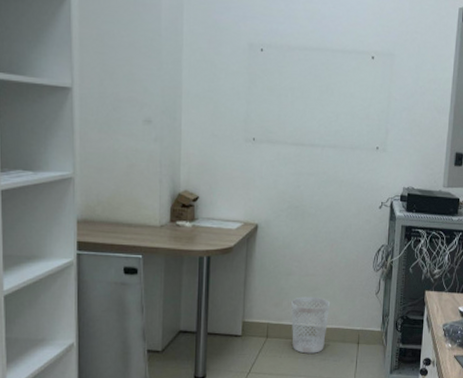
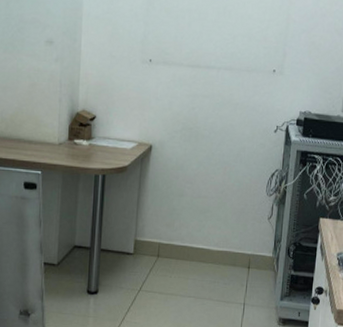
wastebasket: present [291,296,331,354] -> none [182,218,222,275]

